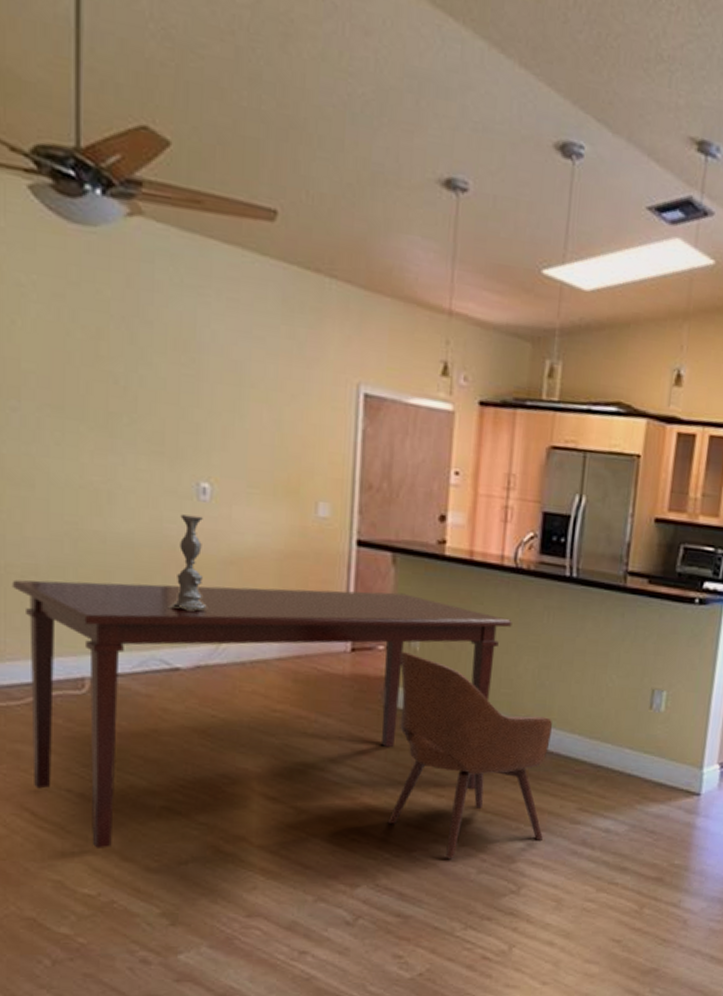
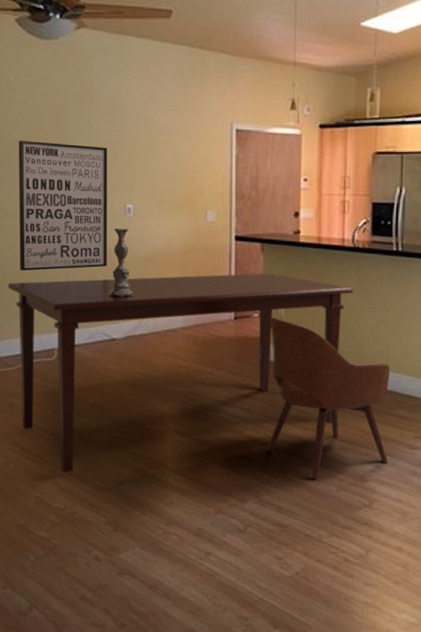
wall art: none [31,371,173,568] -> present [19,140,107,271]

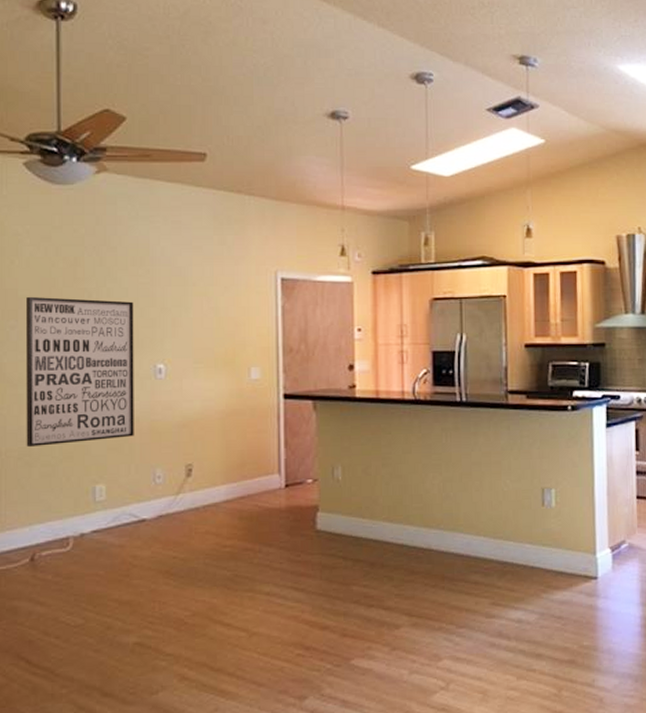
dining table: present [7,273,354,473] -> none [11,433,417,687]
candlestick: present [108,228,133,297] -> none [136,391,166,470]
chair: present [266,318,390,479] -> none [326,482,463,663]

